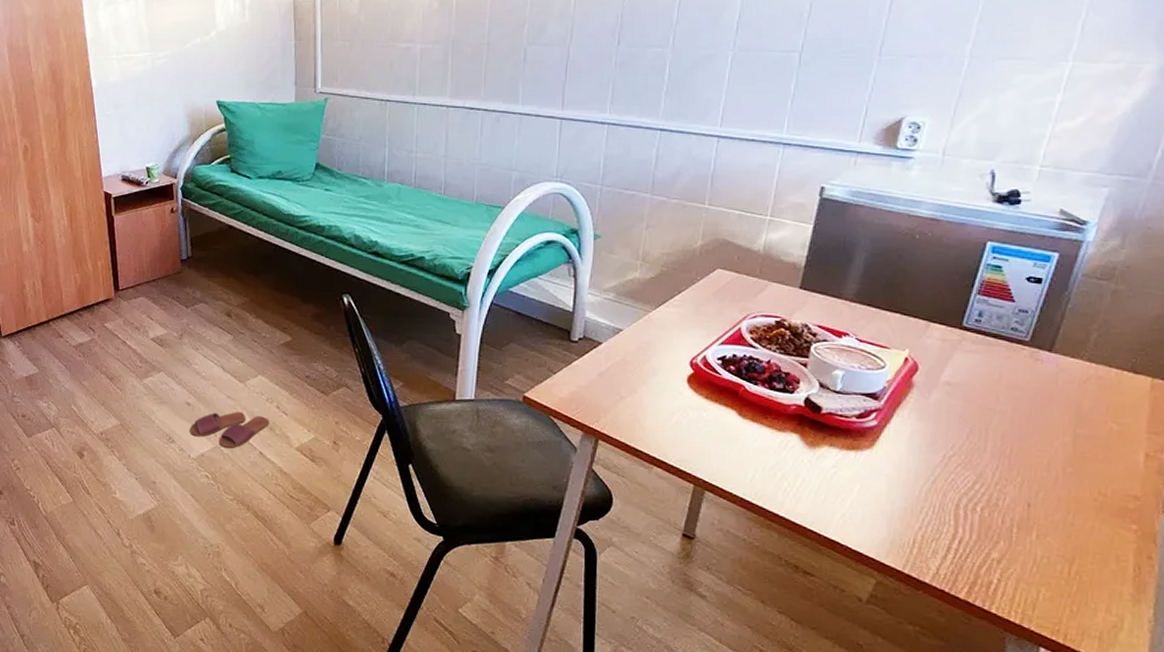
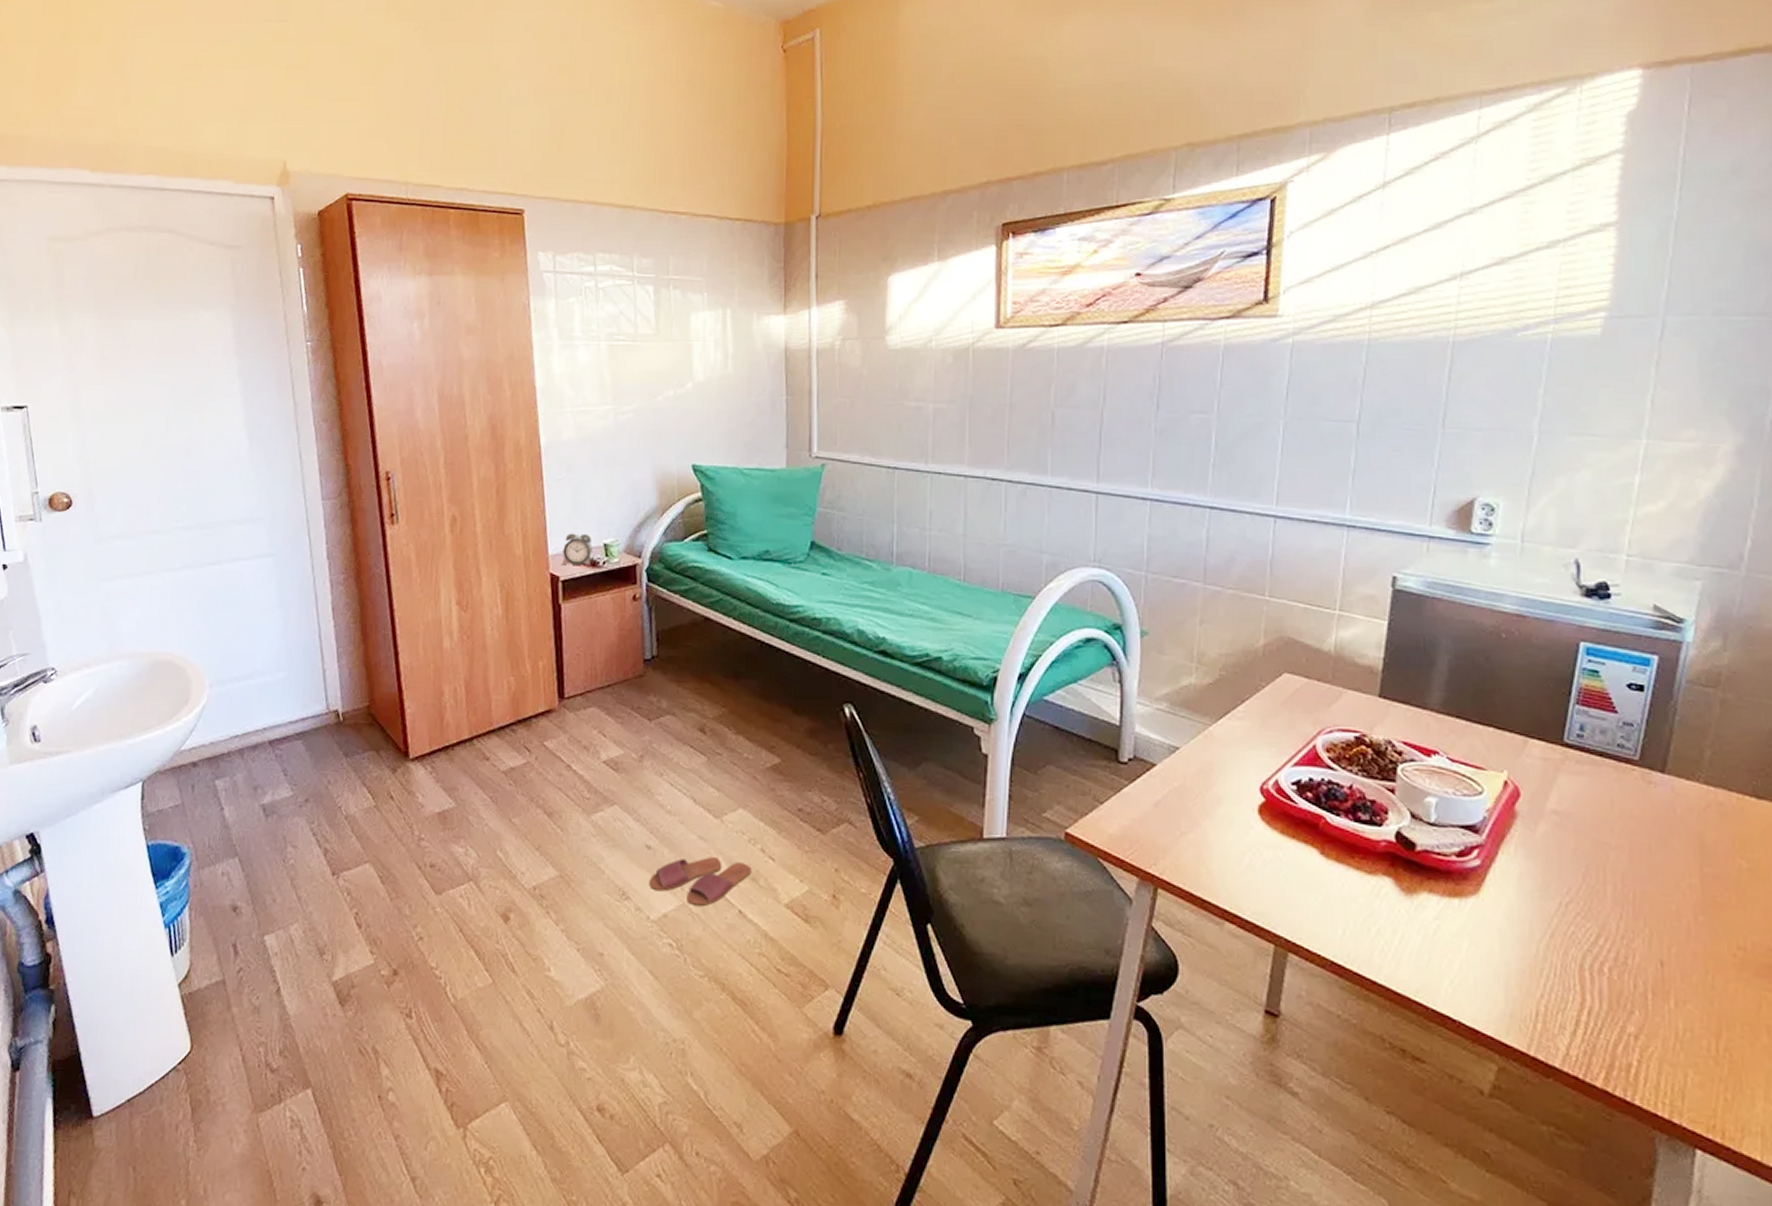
alarm clock: none [113,159,137,186] -> present [562,533,593,567]

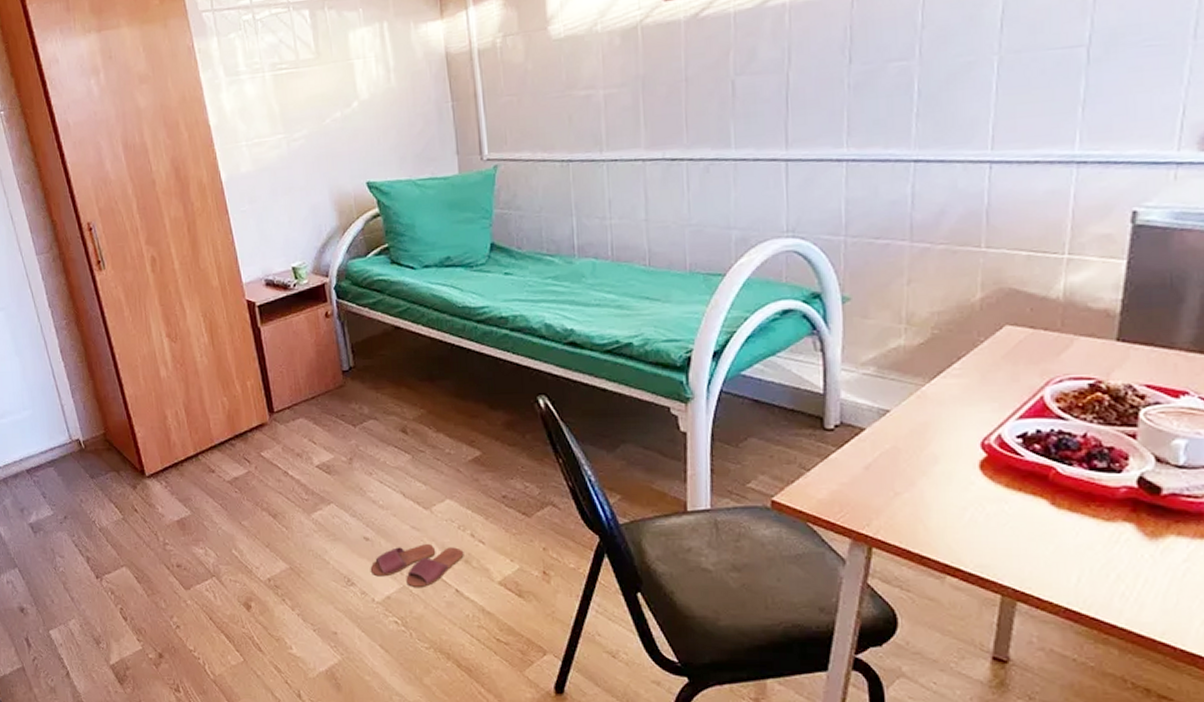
alarm clock: present [562,533,593,567] -> none [255,259,283,292]

